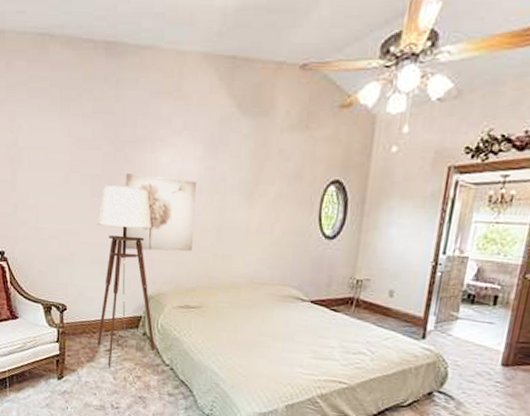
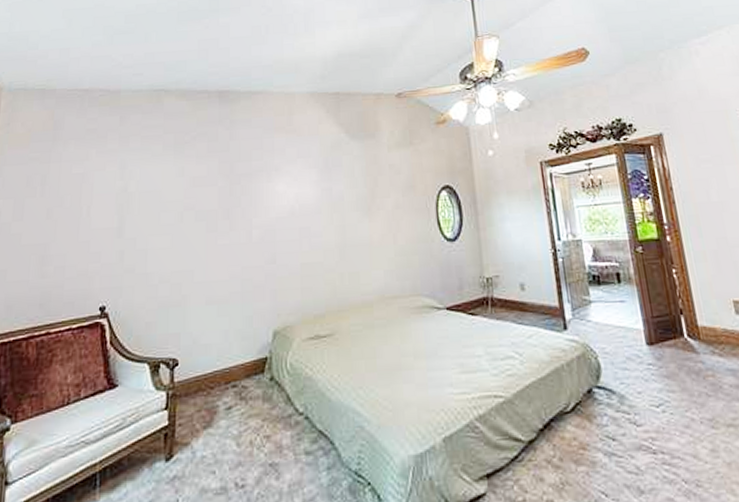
floor lamp: present [97,185,155,368] -> none [213,216,285,432]
wall art: present [125,173,196,252] -> none [242,203,318,283]

